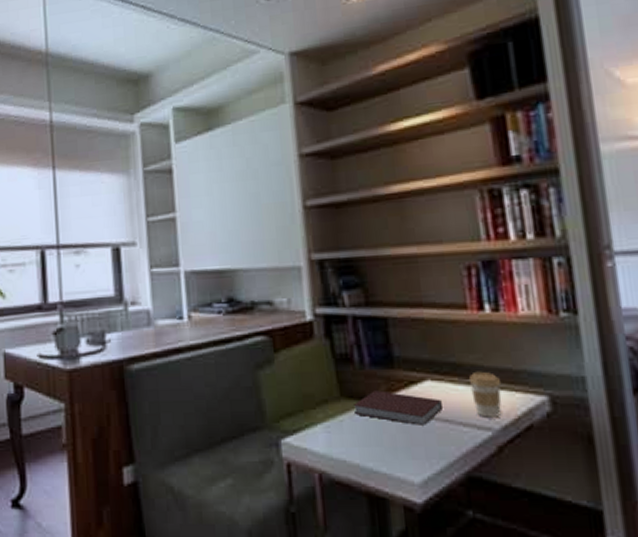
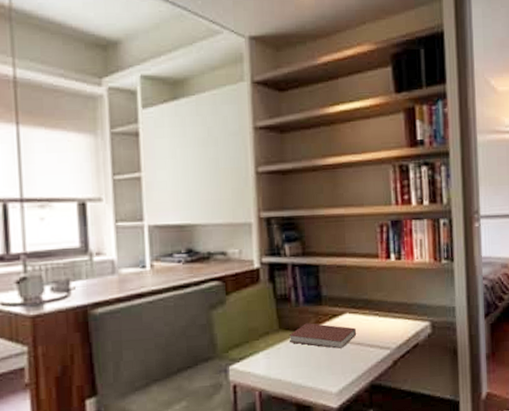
coffee cup: present [468,371,502,418] -> none [376,305,399,340]

